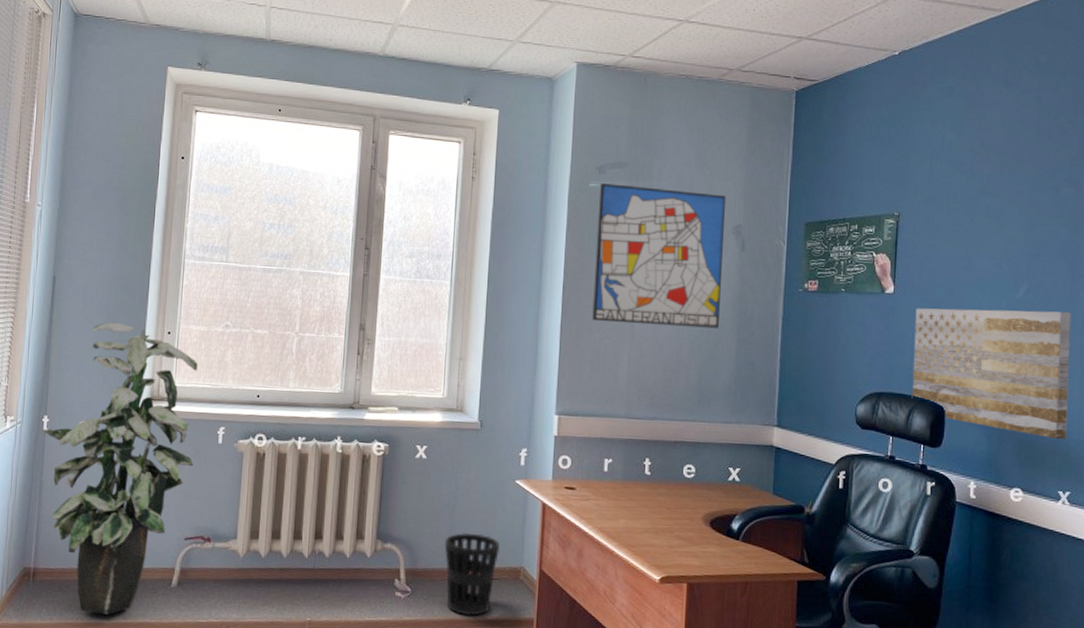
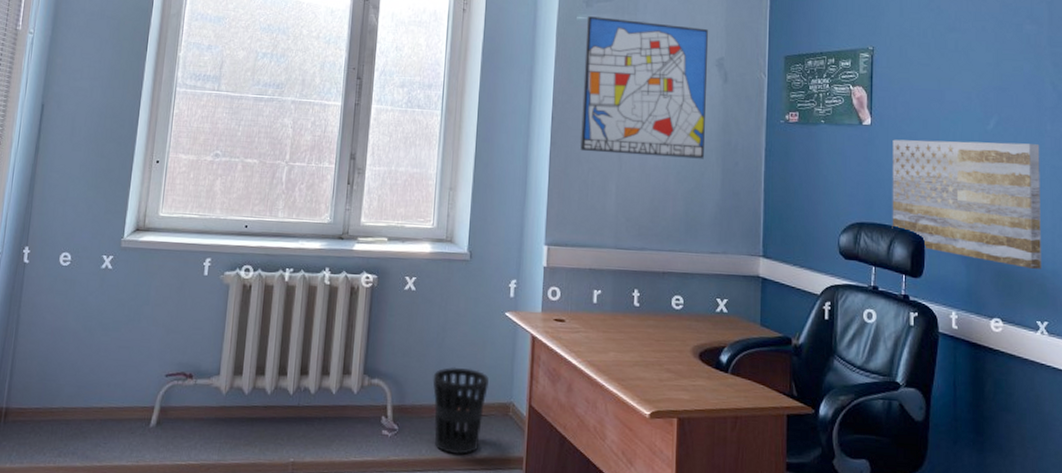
indoor plant: present [42,323,198,615] -> none [22,151,186,457]

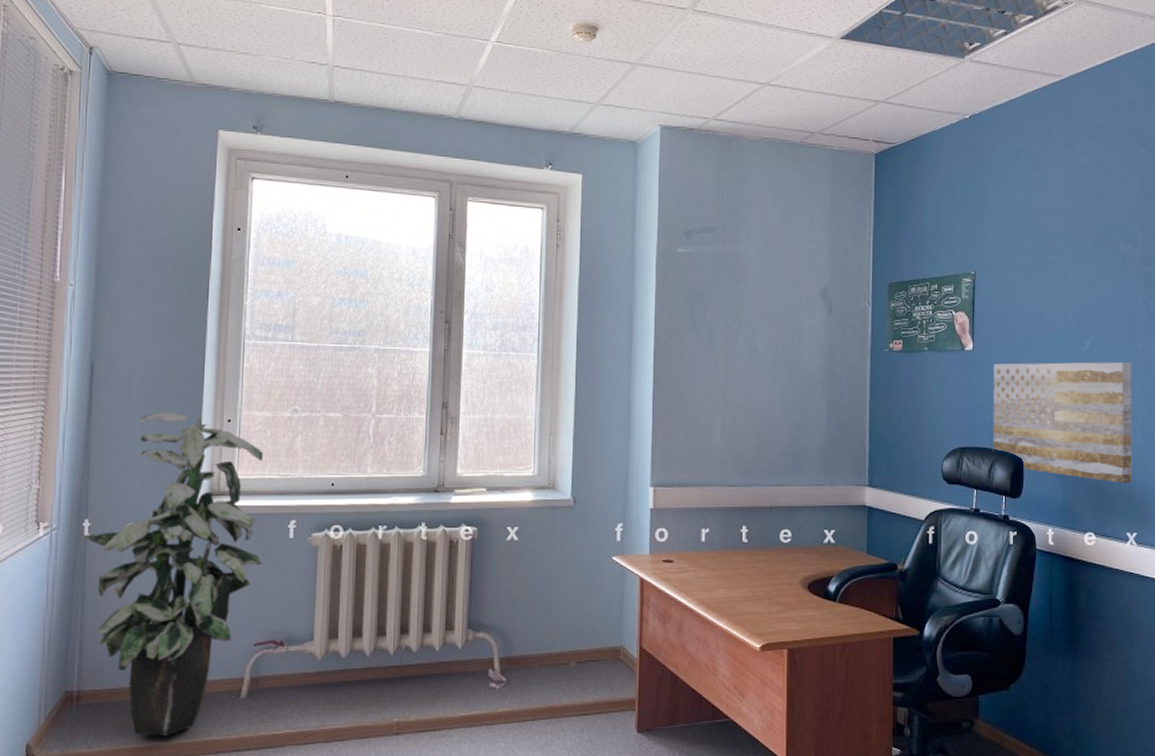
indoor plant: none [22,151,186,457] -> present [82,413,263,735]
wastebasket: present [432,367,489,455] -> none [540,614,598,702]
wall art: present [580,16,708,159] -> none [684,248,811,392]

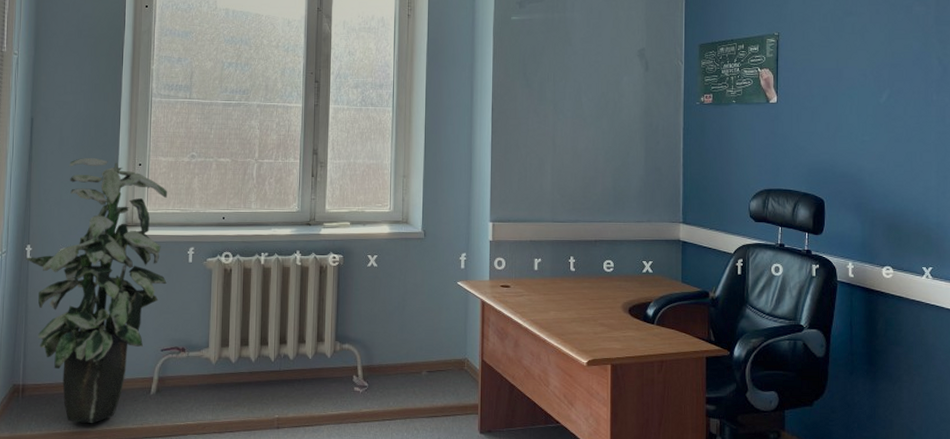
wall art: present [993,362,1132,483] -> none [796,113,927,222]

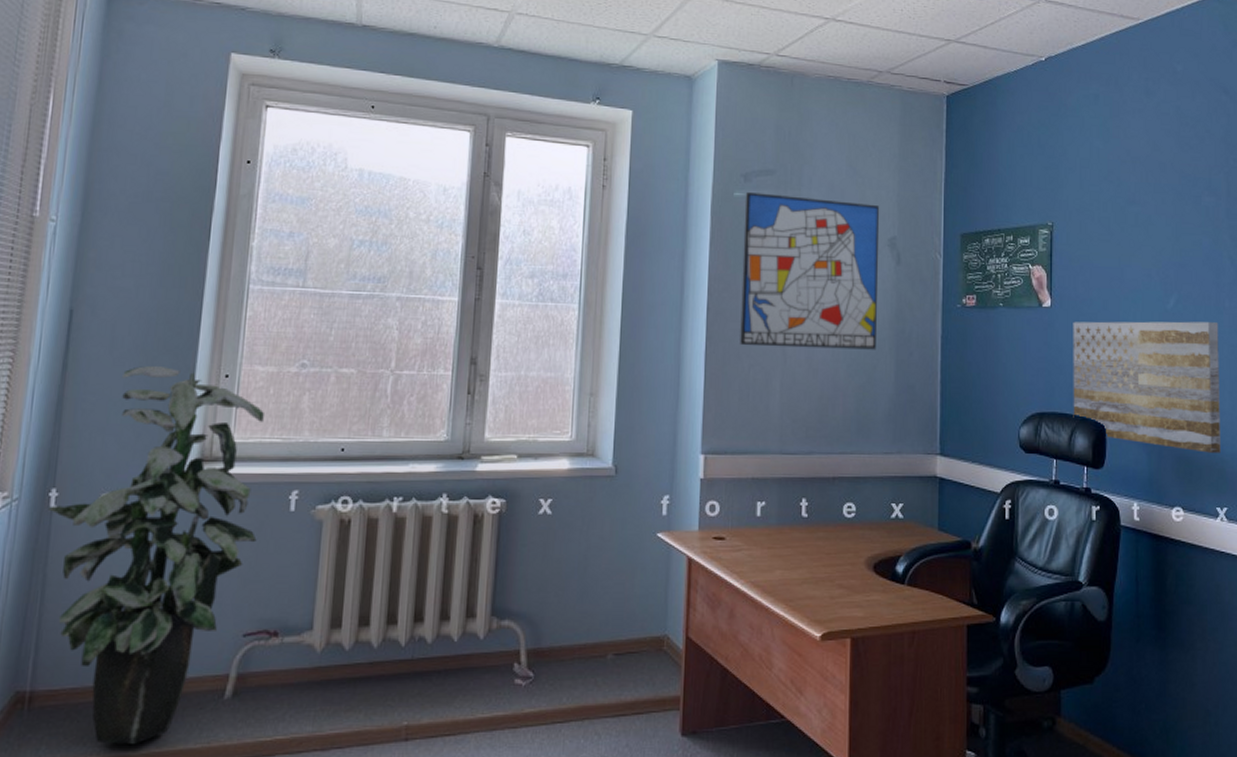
wall art: none [518,16,630,140] -> present [740,192,879,350]
wall art: none [796,113,927,222] -> present [1073,321,1221,453]

